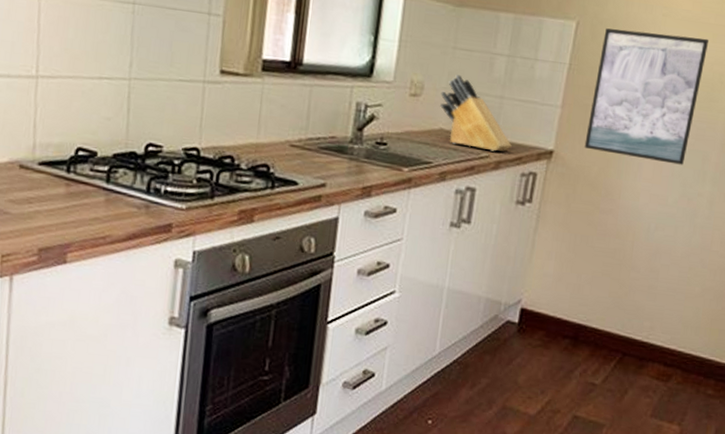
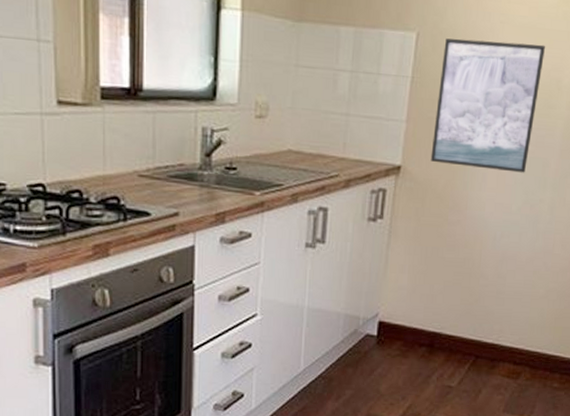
knife block: present [440,74,512,152] -> none [286,92,360,170]

